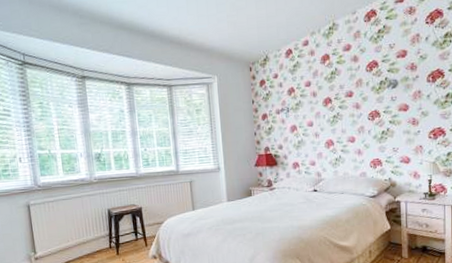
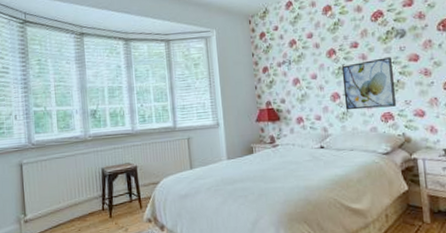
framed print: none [336,106,384,157] -> present [341,57,396,111]

